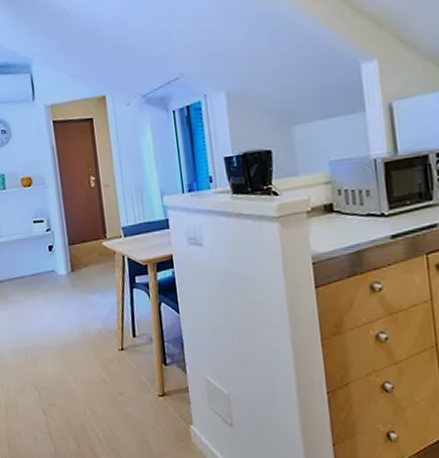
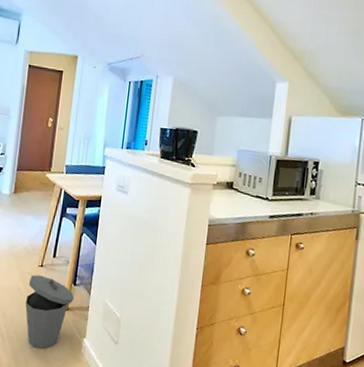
trash can: none [112,360,169,444] -> present [25,274,75,349]

